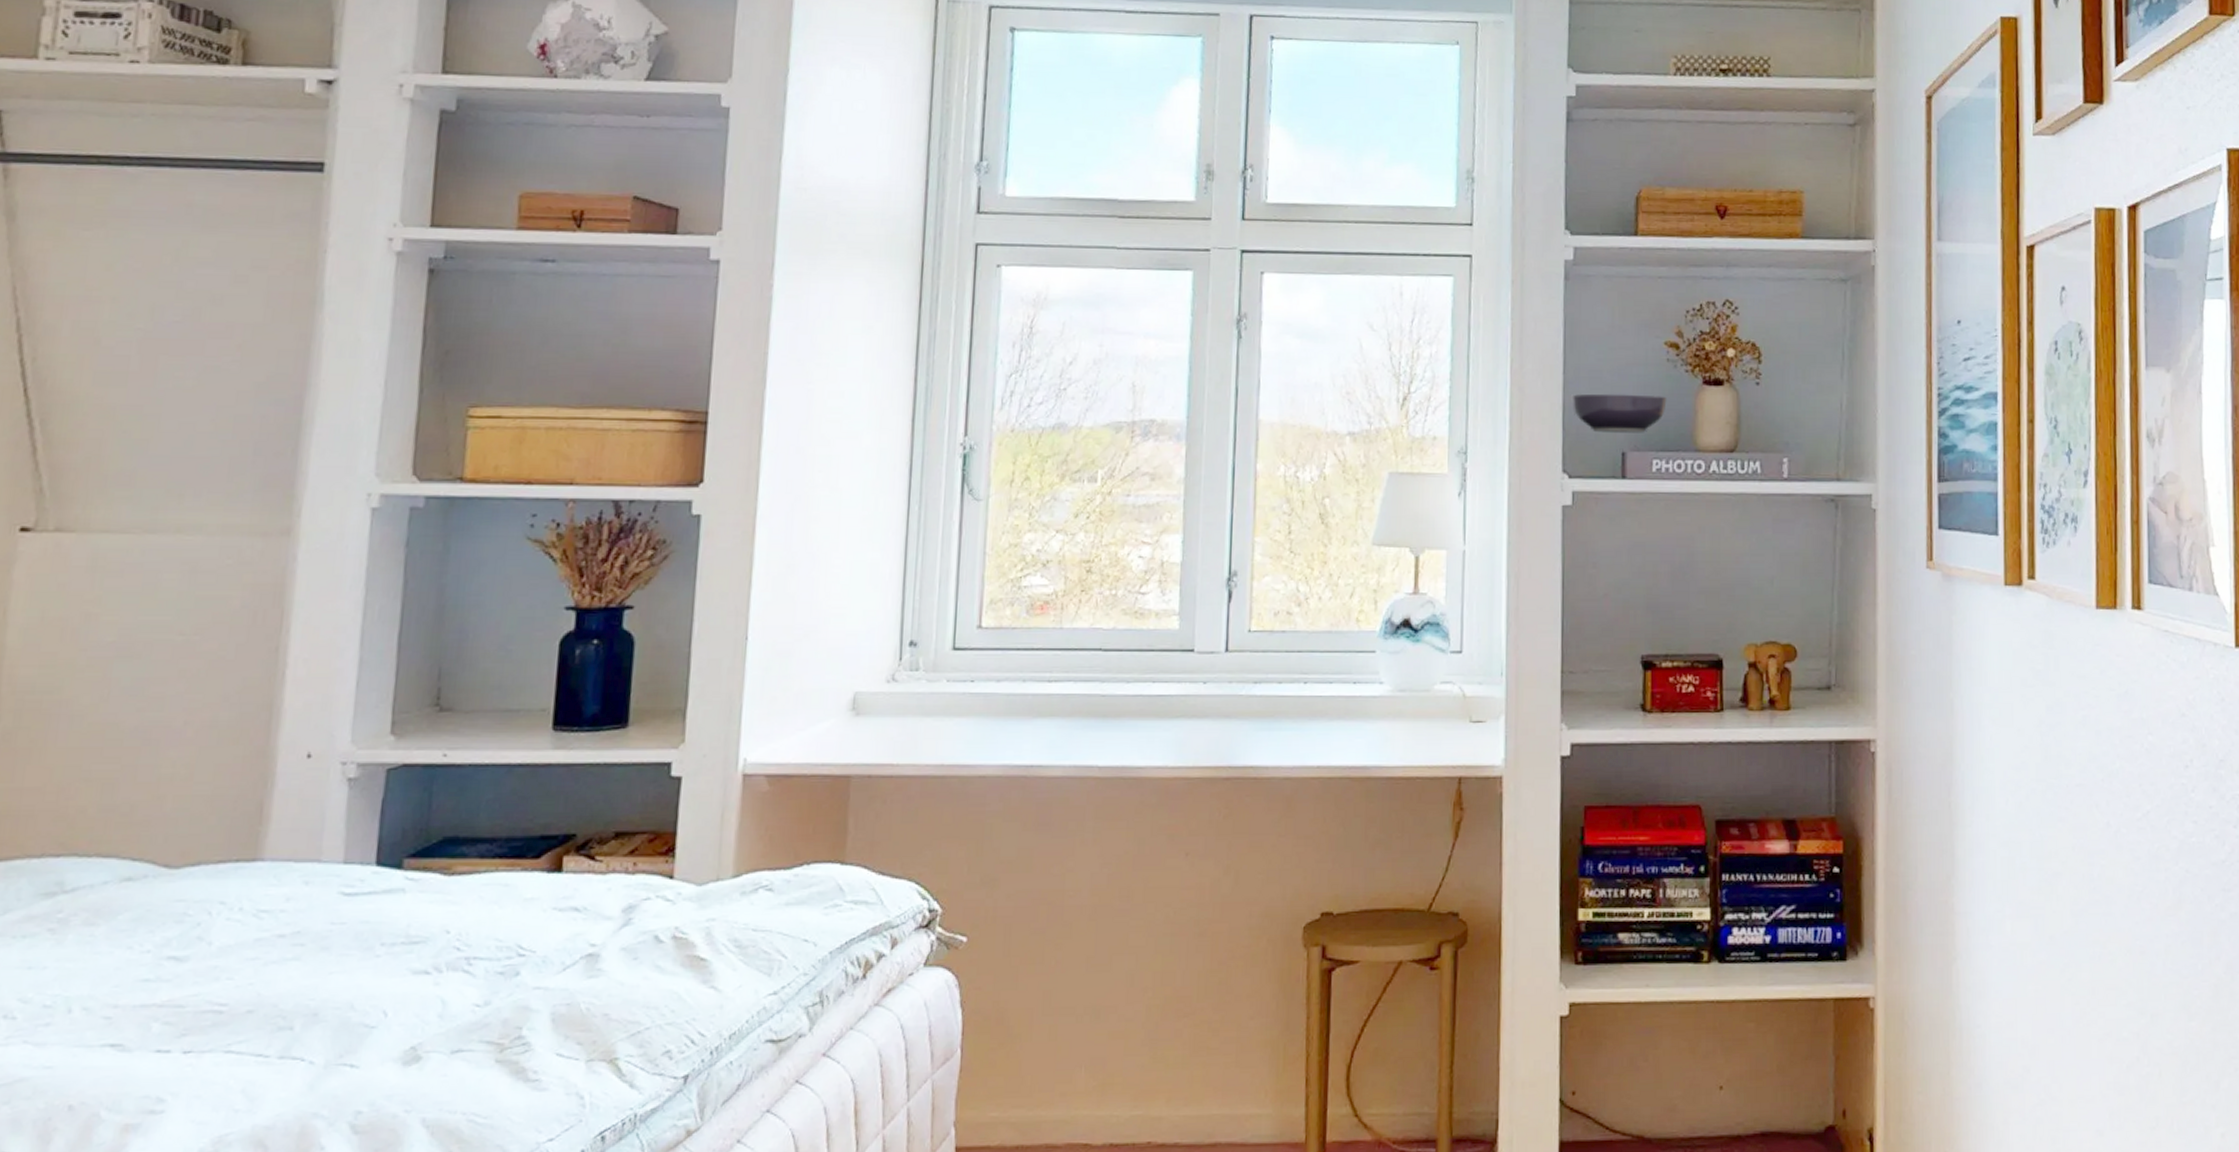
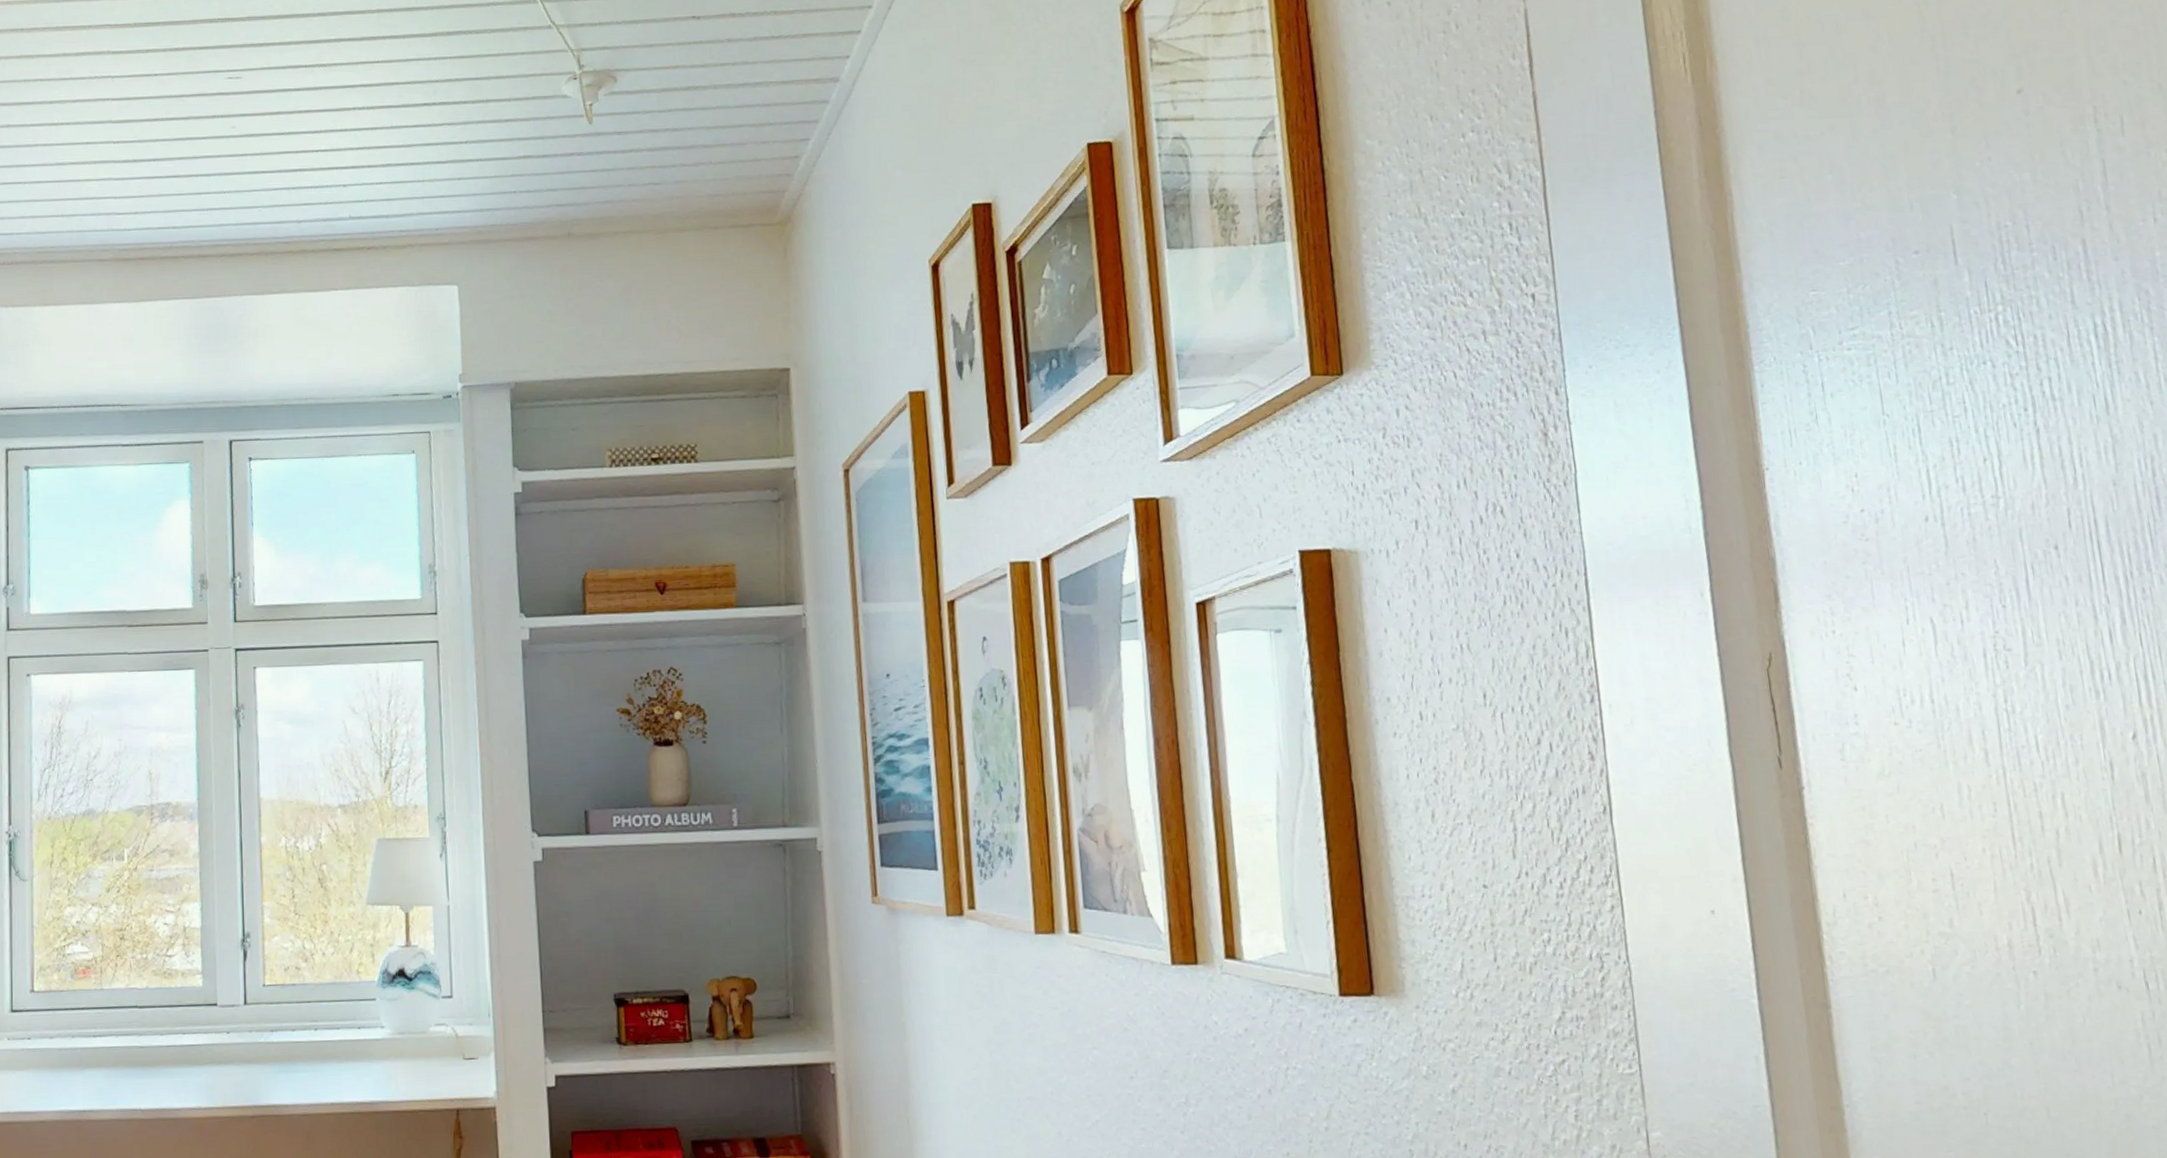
bowl: present [1573,393,1667,433] -> none [537,758,622,794]

